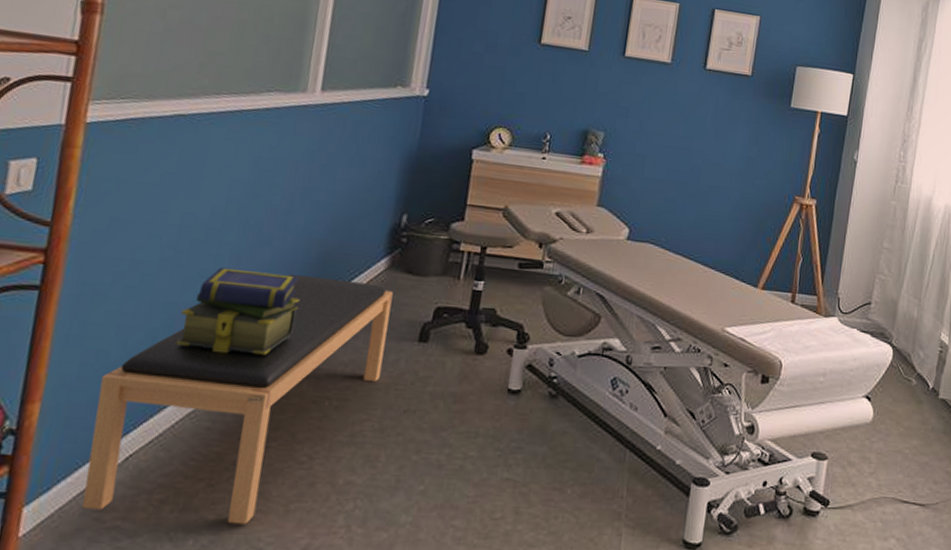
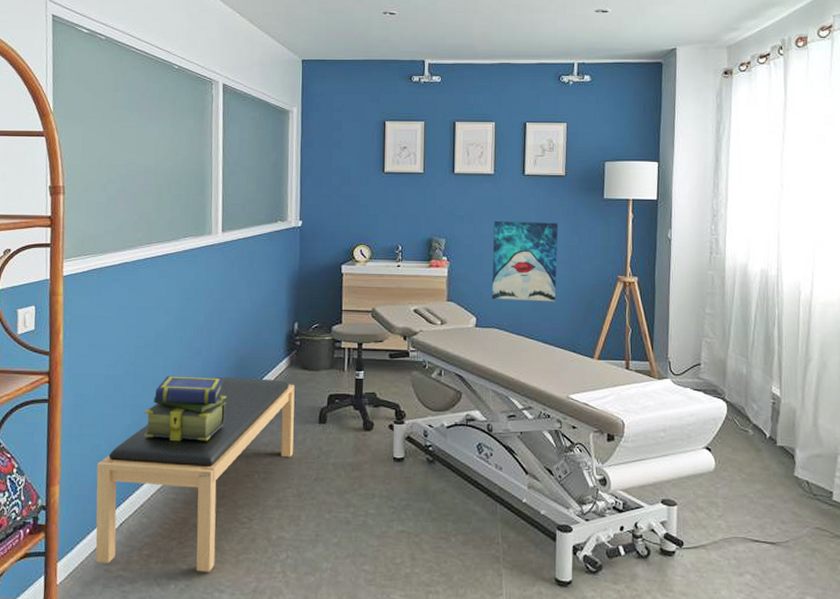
wall art: none [650,117,737,219] -> present [491,220,558,302]

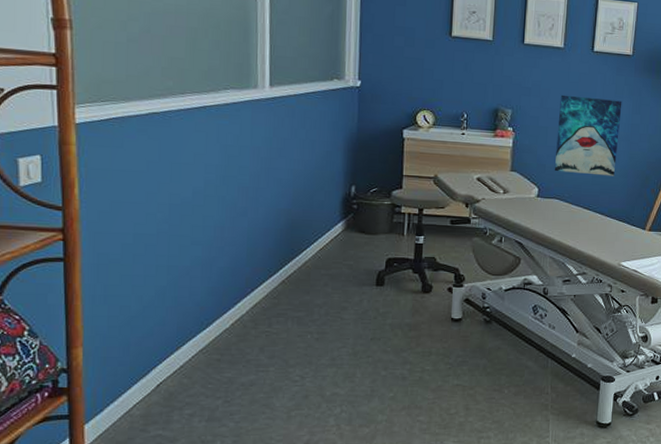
bench: present [95,376,295,572] -> none [127,238,351,428]
stack of books: present [144,376,227,442] -> none [181,236,276,303]

